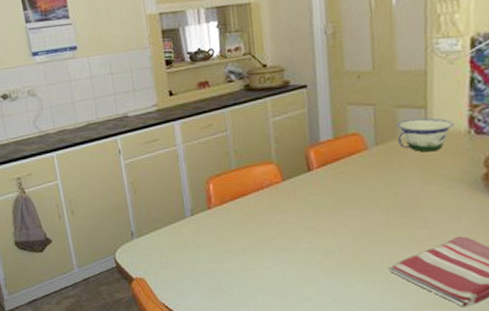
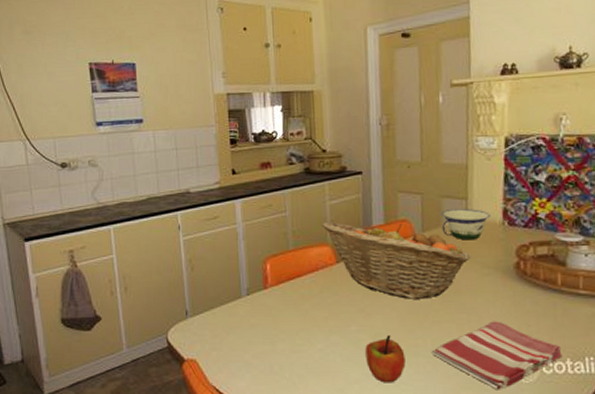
fruit basket: none [265,138,432,216] -> present [322,221,472,299]
apple: none [316,253,360,300] -> present [365,335,406,383]

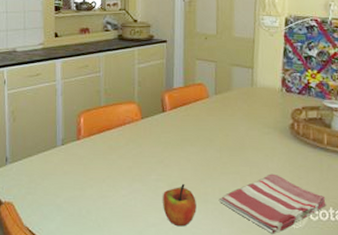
fruit basket: present [322,221,472,299] -> none [130,82,255,153]
bowl: present [440,208,491,240] -> none [231,75,272,103]

